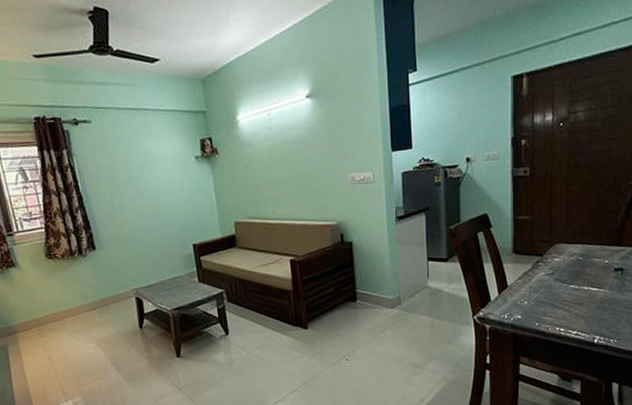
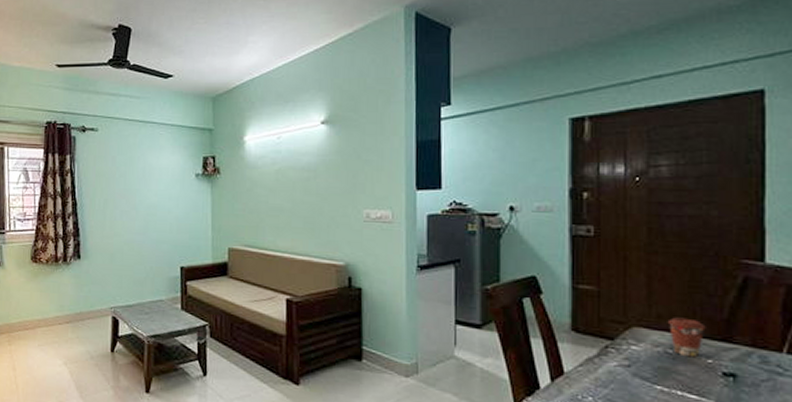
coffee cup: none [579,231,605,261] -> present [667,317,706,358]

